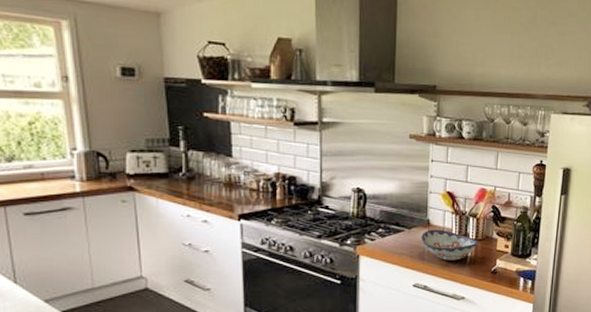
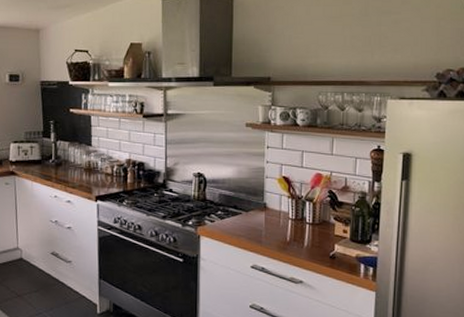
decorative bowl: present [421,229,479,261] -> none [258,213,316,244]

